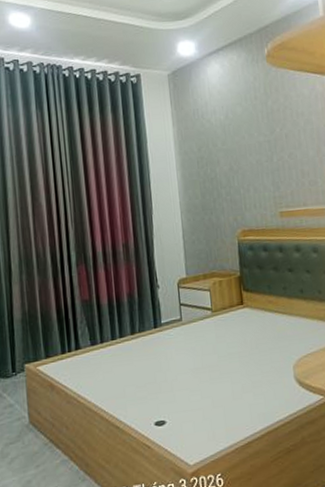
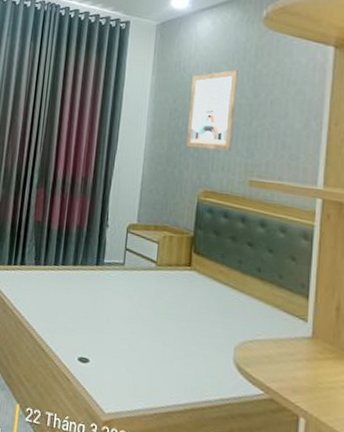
wall art: none [212,110,260,192] -> present [186,70,238,151]

